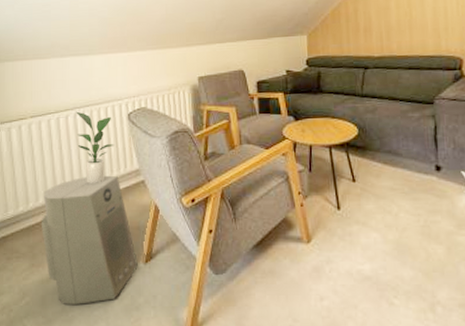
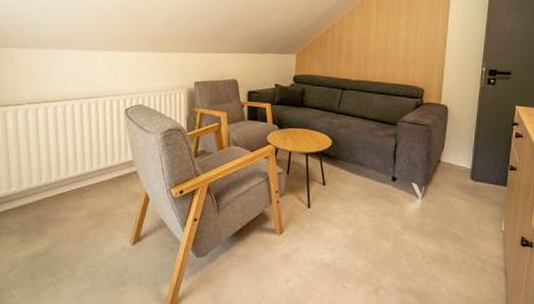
air purifier: present [40,175,138,304] -> none [33,164,126,278]
potted plant: present [76,111,115,183] -> none [74,102,111,171]

